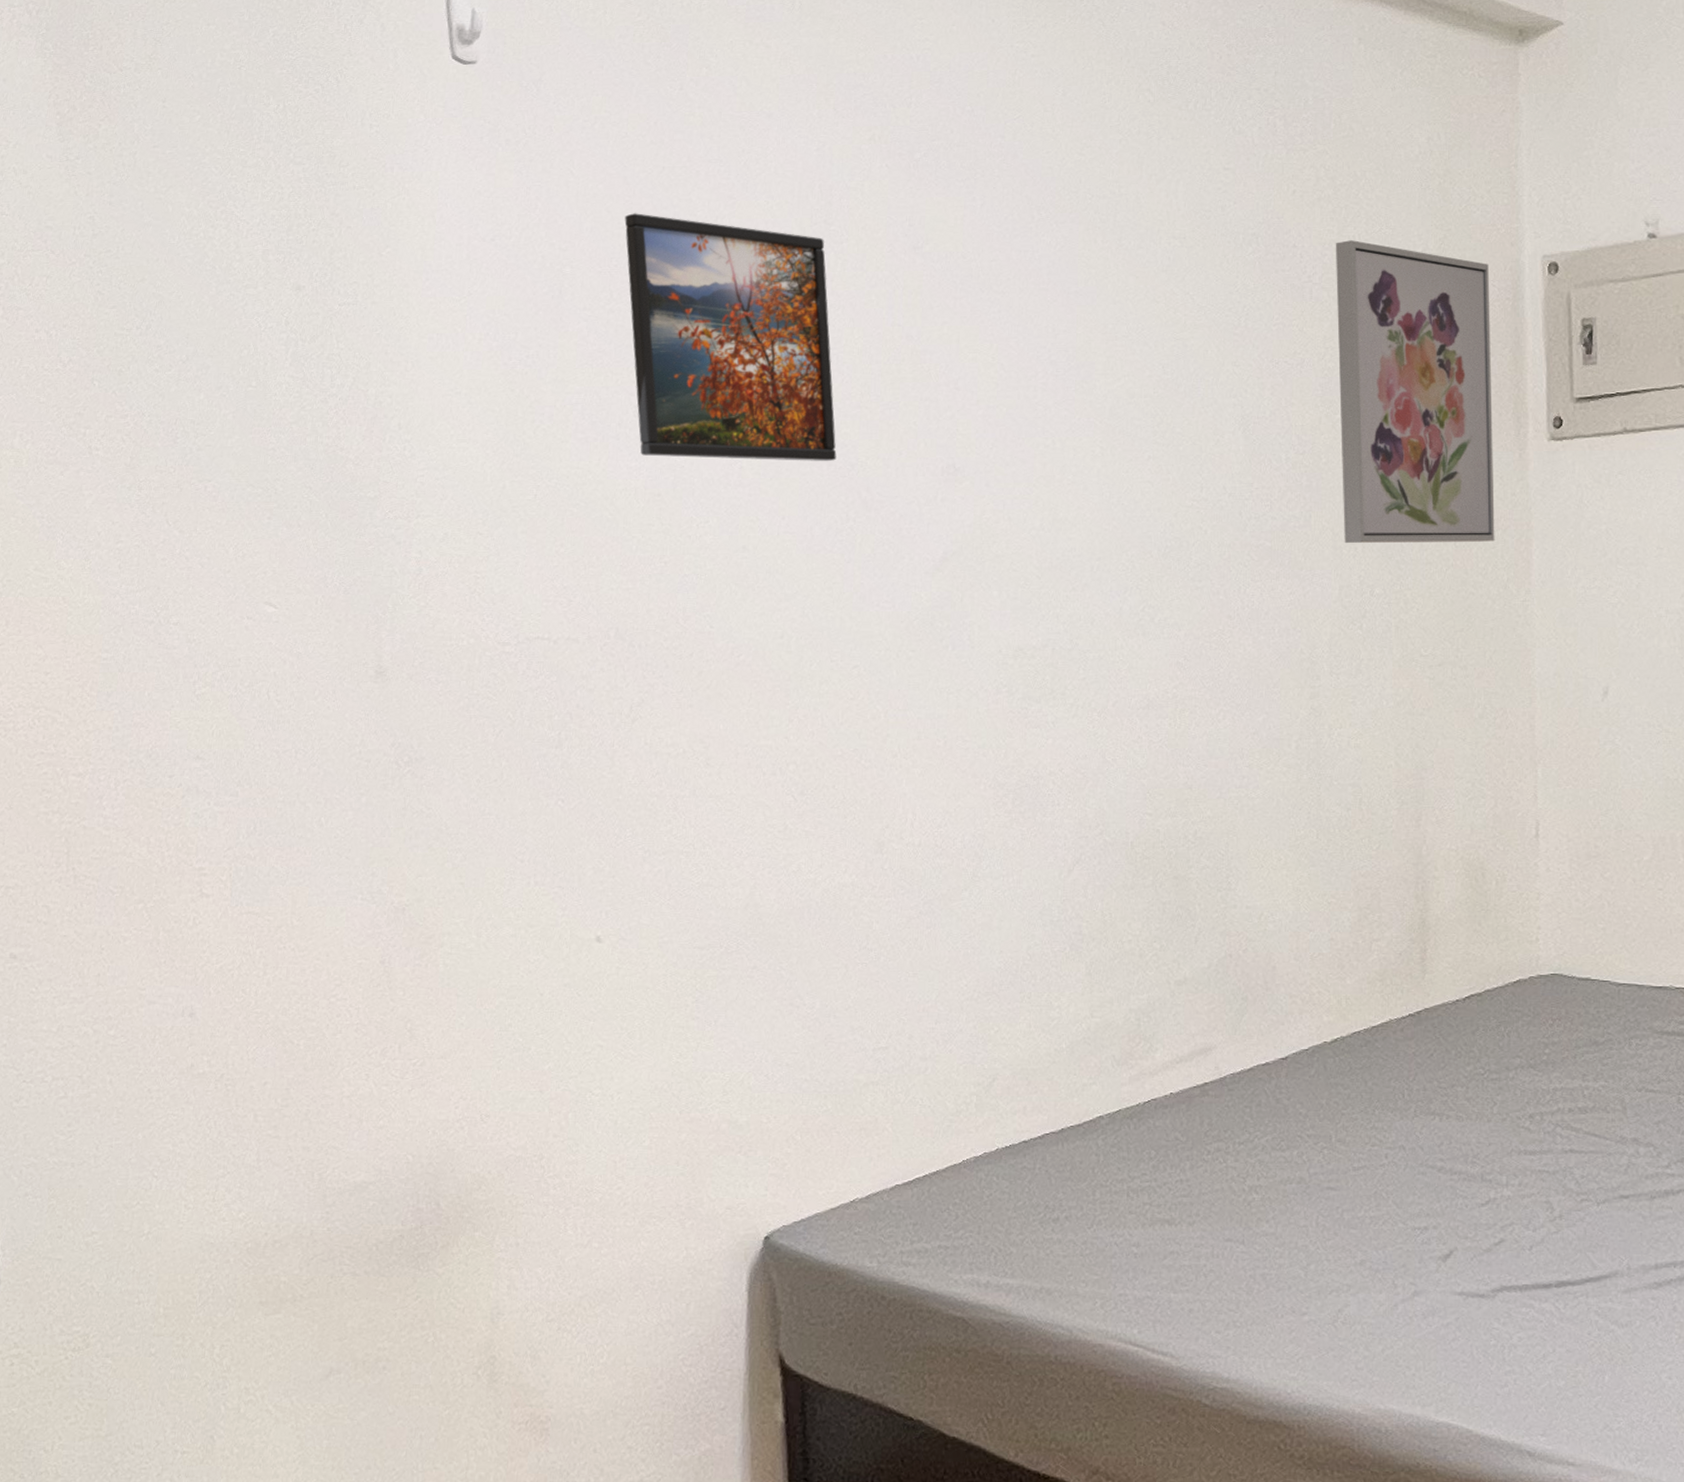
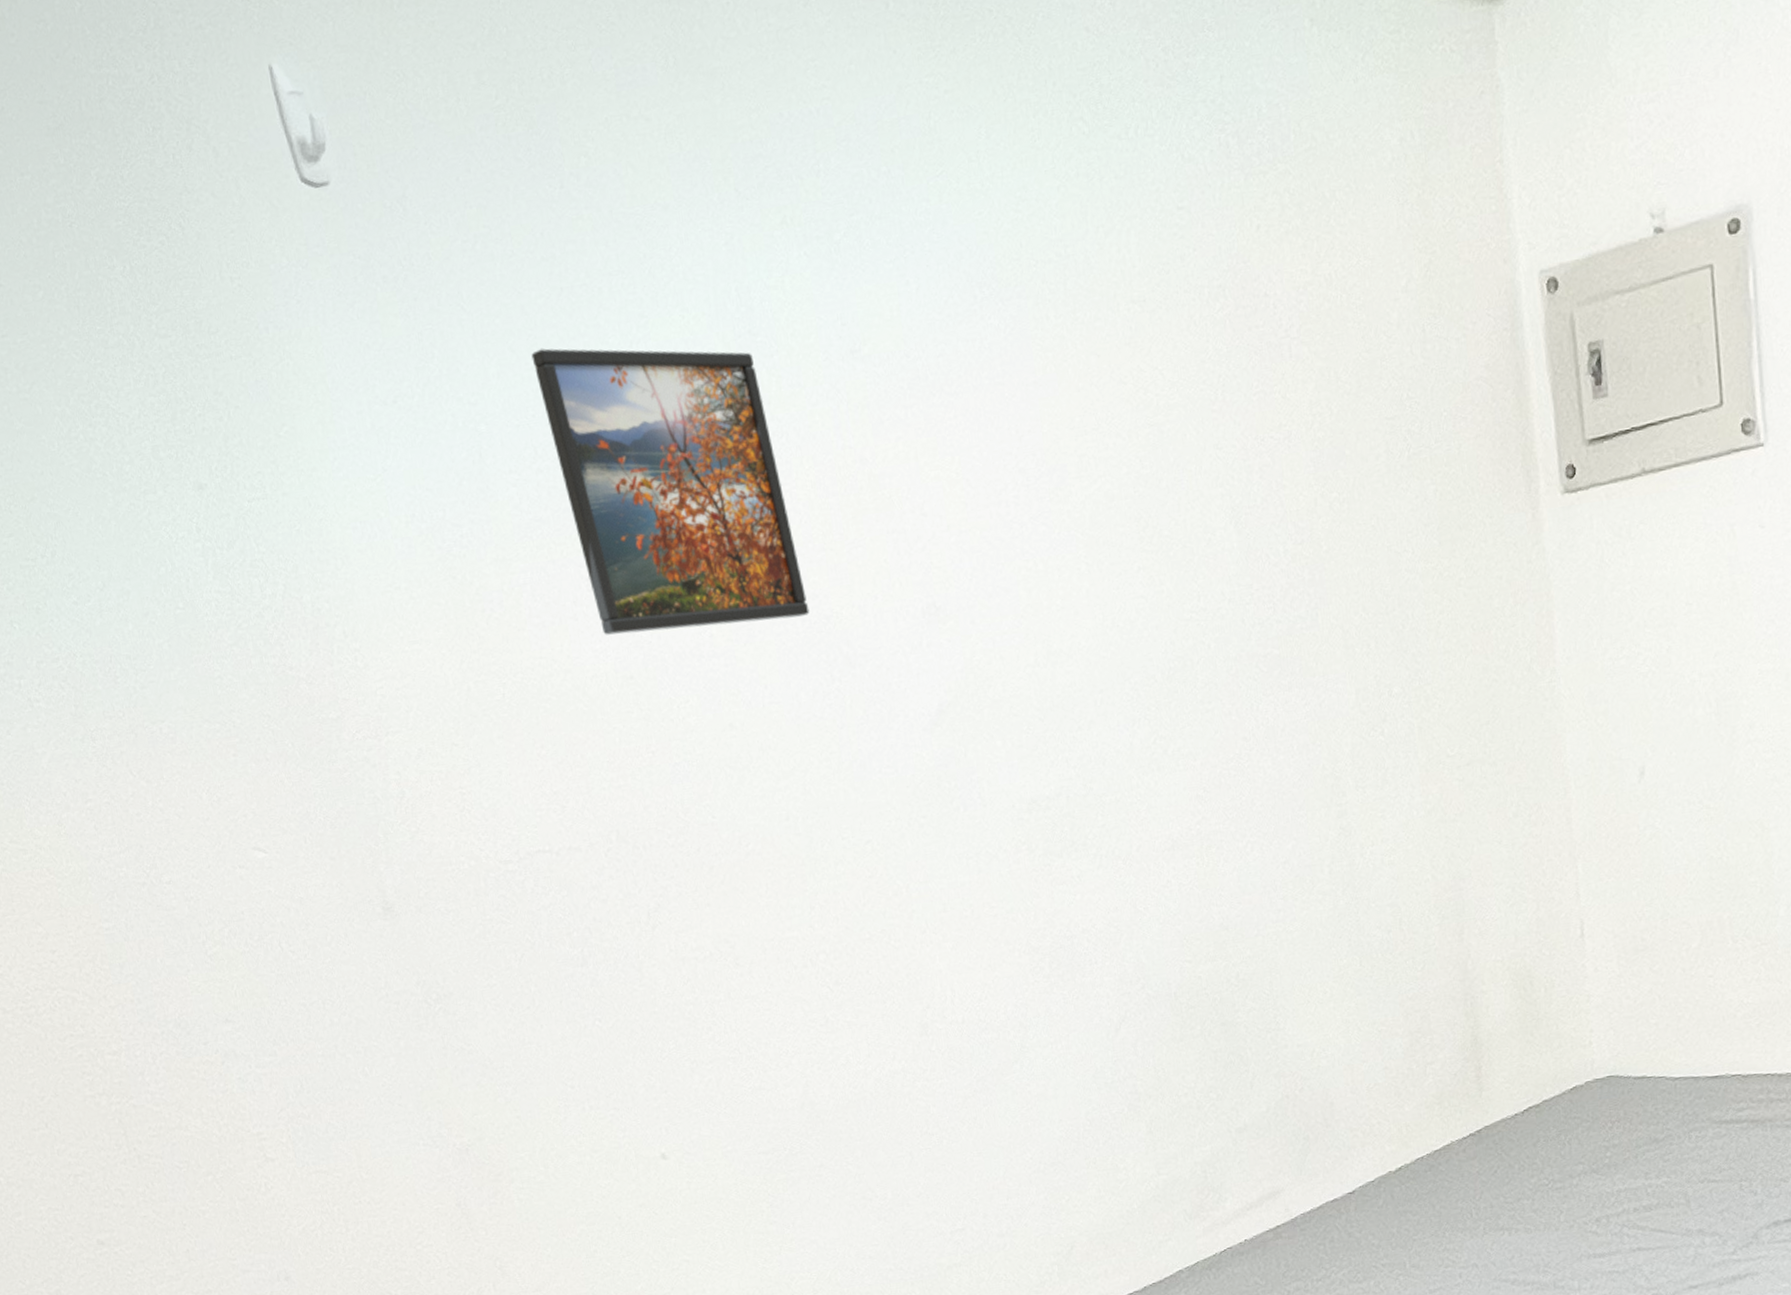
wall art: present [1335,240,1495,544] -> none [1310,279,1514,641]

